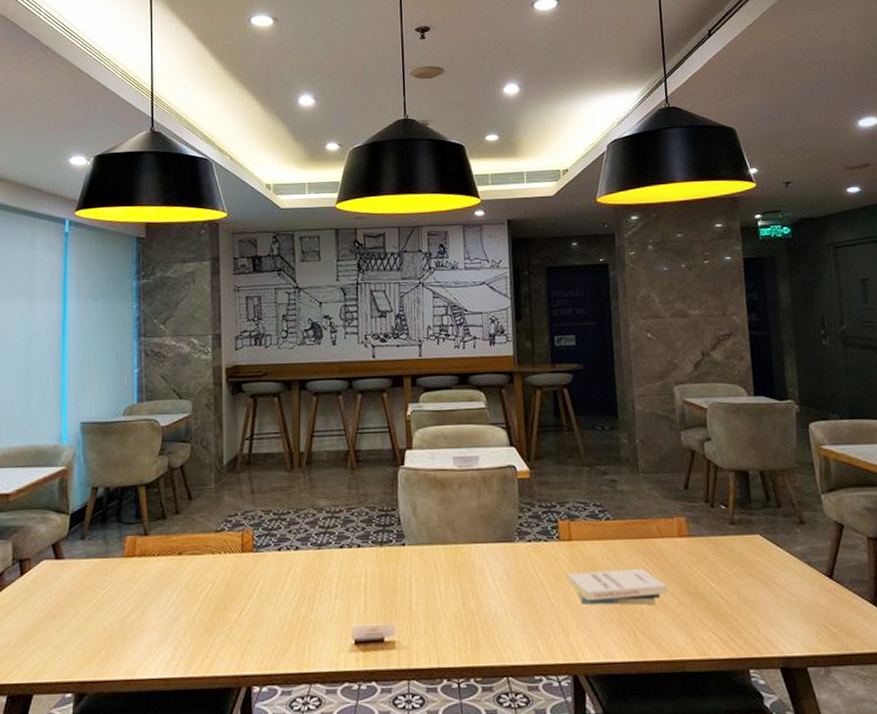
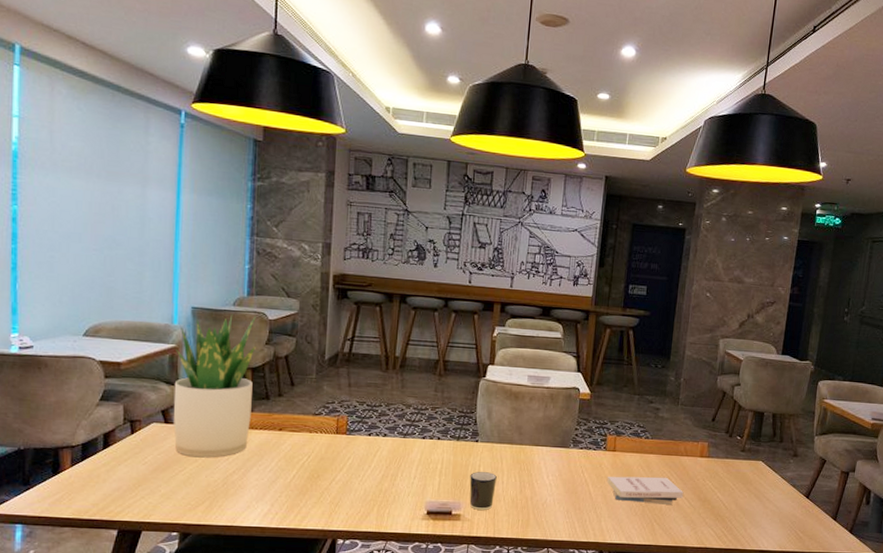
planter: none [64,424,149,598] -> present [173,314,256,458]
mug: none [400,583,433,633] -> present [469,472,497,510]

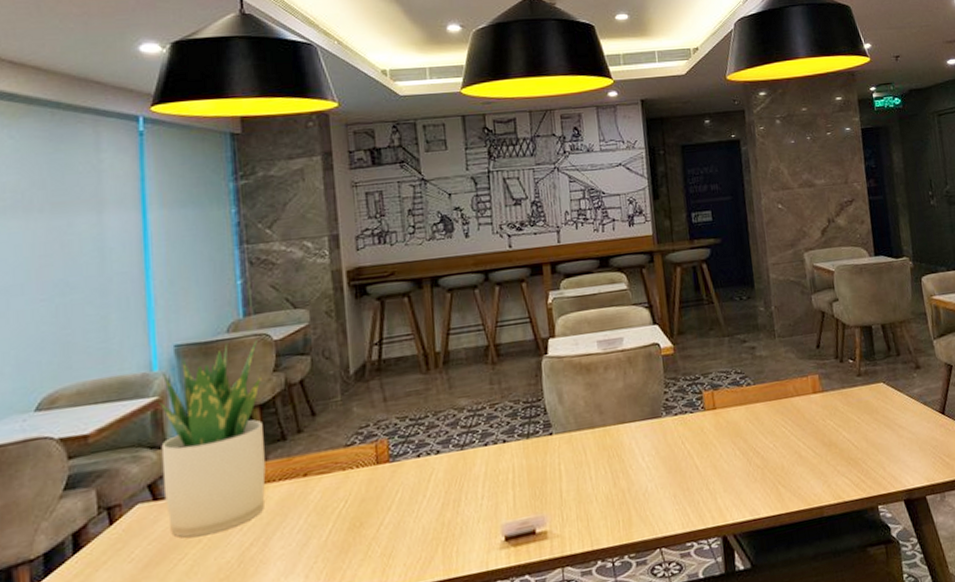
mug: present [469,472,497,510] -> none [550,469,584,521]
books: present [606,476,684,505] -> none [712,426,805,469]

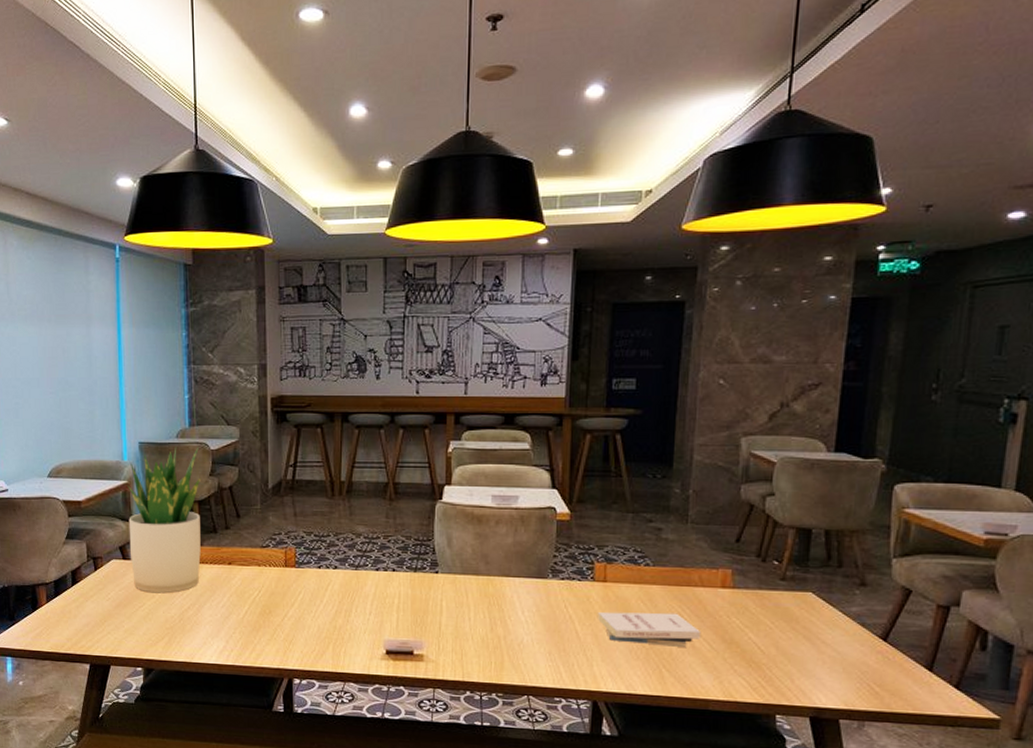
books: none [712,426,805,469] -> present [597,611,702,647]

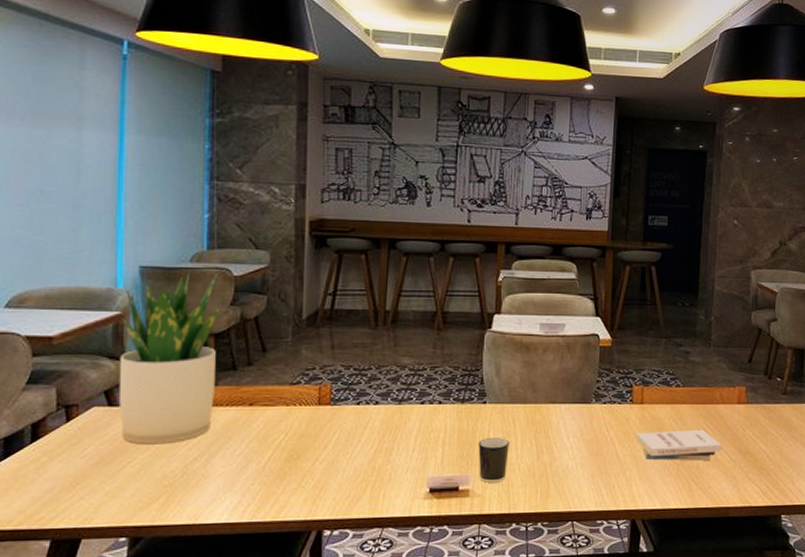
mug: none [431,607,462,650] -> present [478,438,509,483]

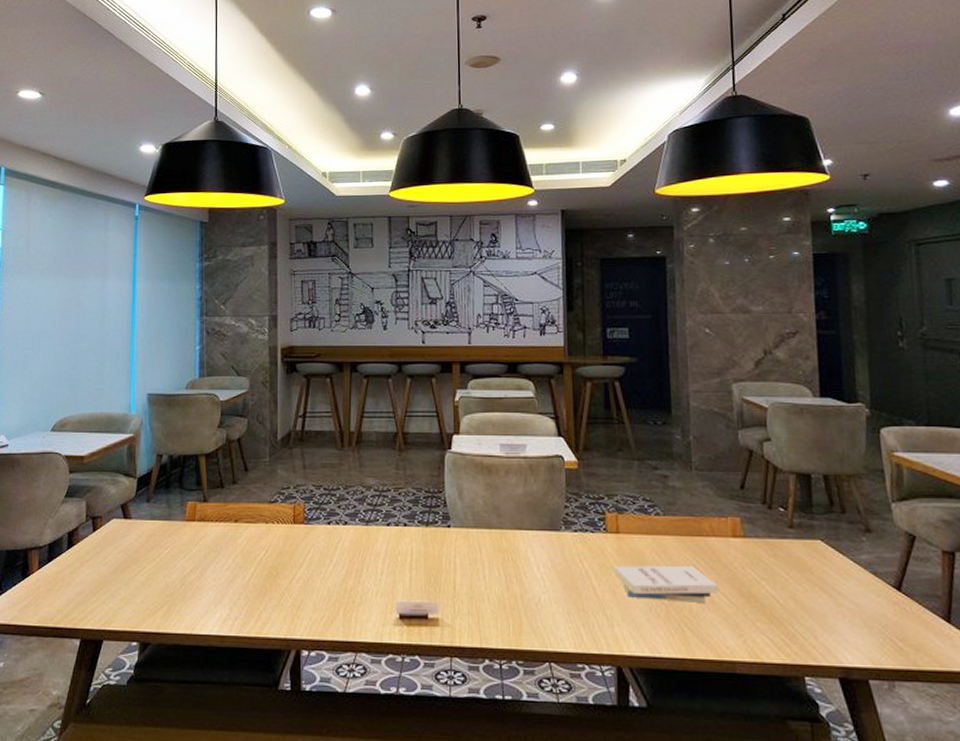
planter: present [118,272,219,445] -> none [131,398,209,556]
mug: present [478,438,509,483] -> none [445,564,477,612]

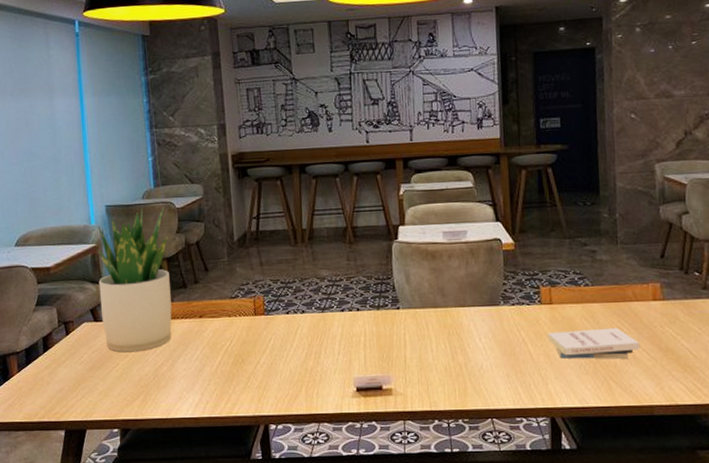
planter: none [131,398,209,556] -> present [96,206,172,353]

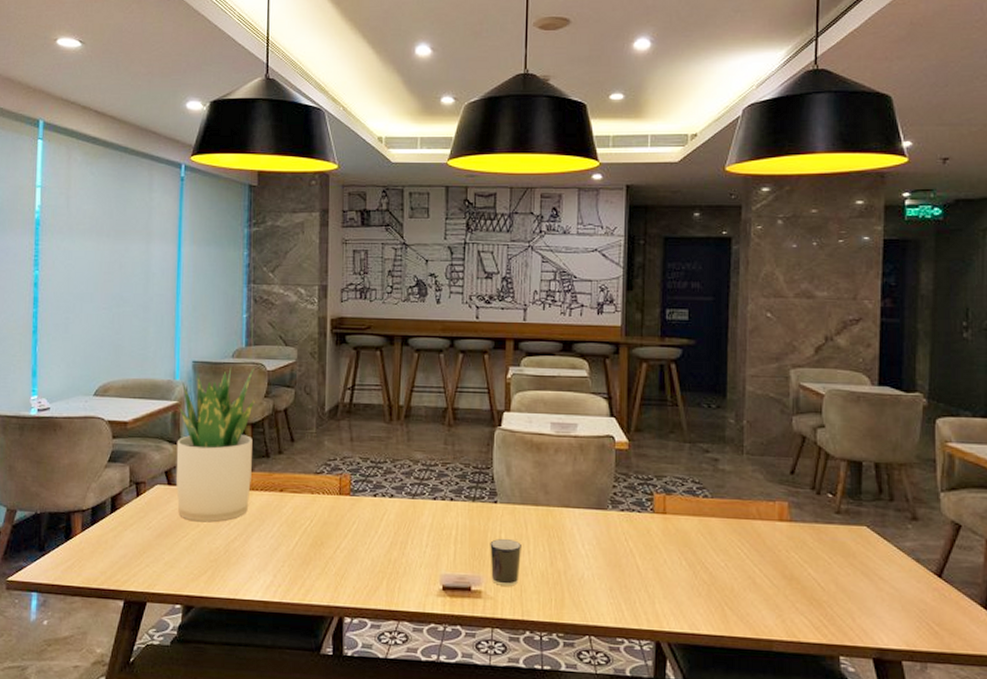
mug: none [396,340,425,382] -> present [490,539,521,586]
books: present [547,327,641,359] -> none [657,545,762,583]

